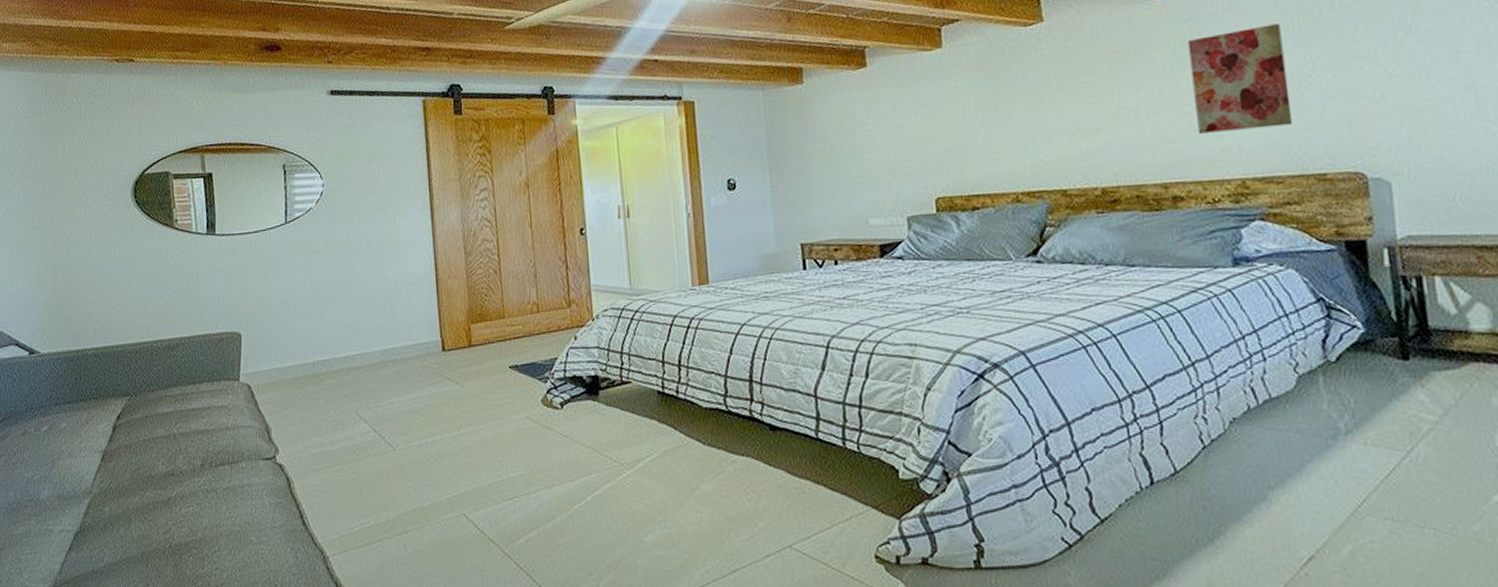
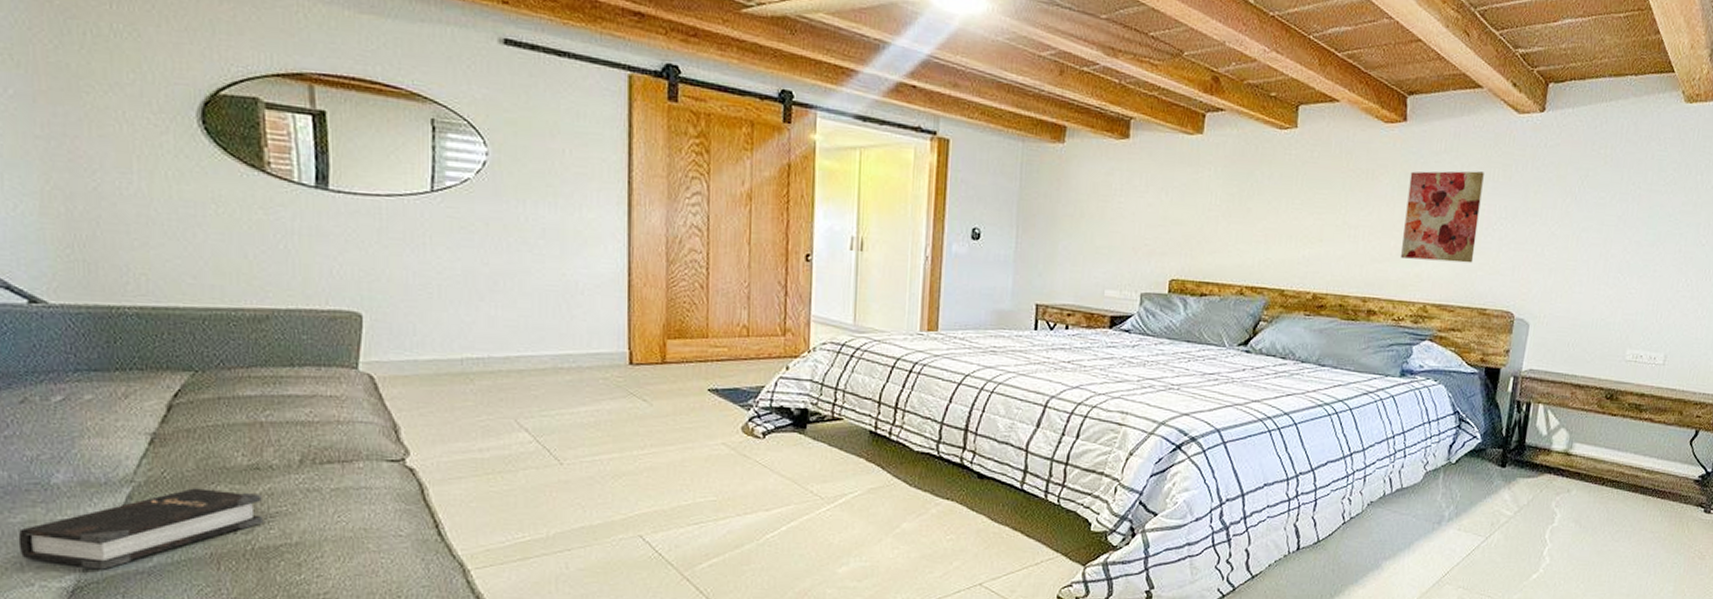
hardback book: none [19,495,177,571] -> present [18,488,262,570]

